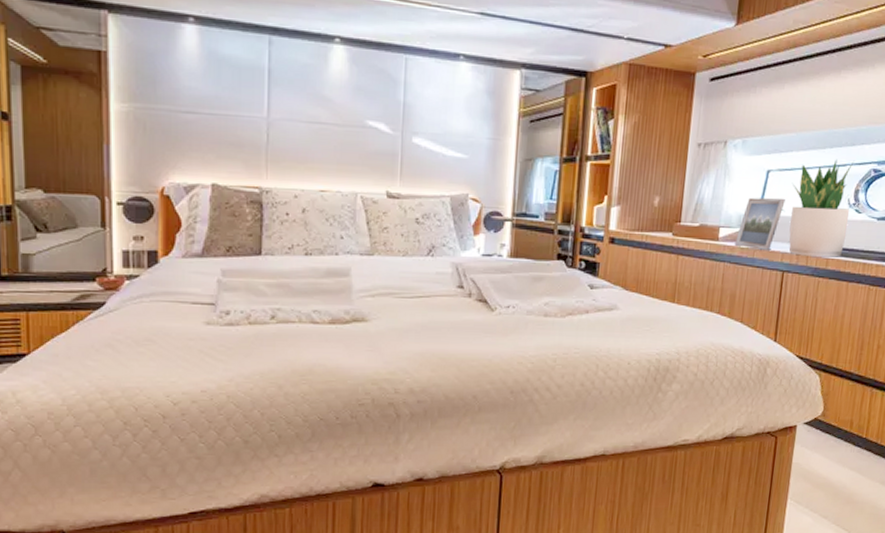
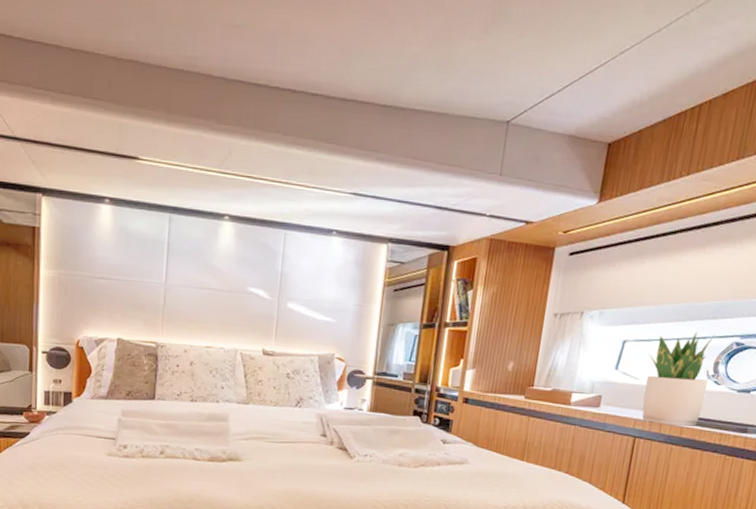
picture frame: present [734,197,785,251] -> none [586,366,641,417]

